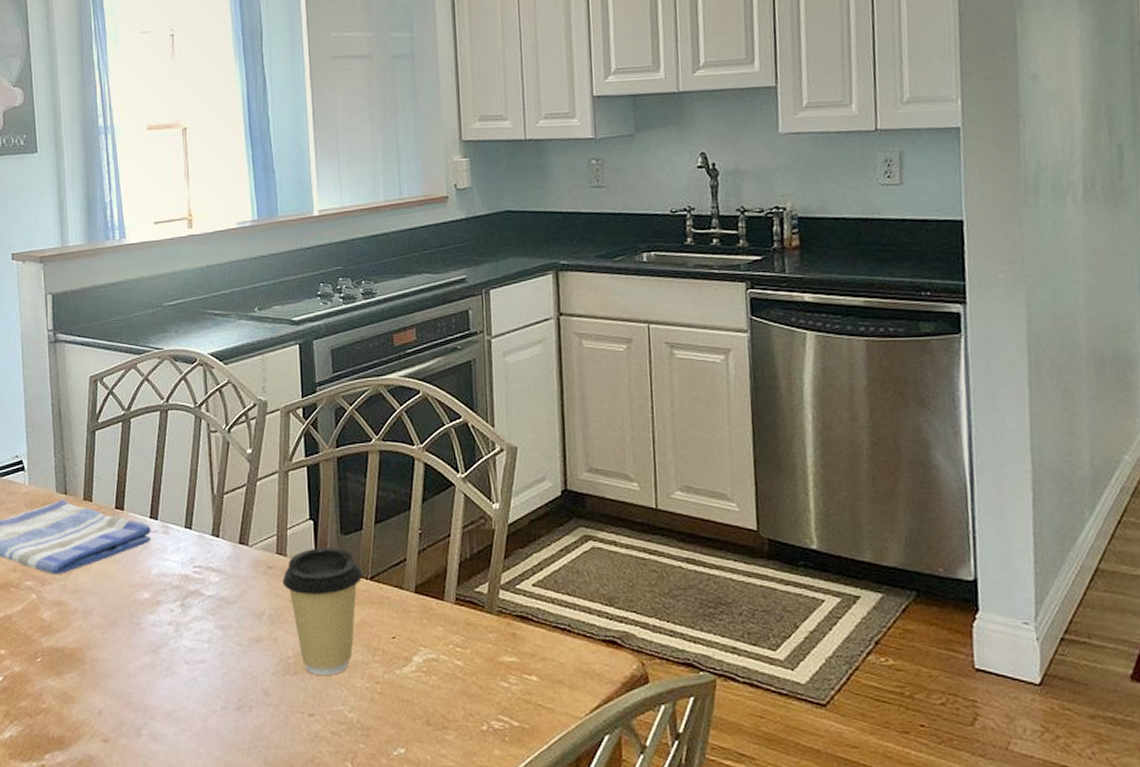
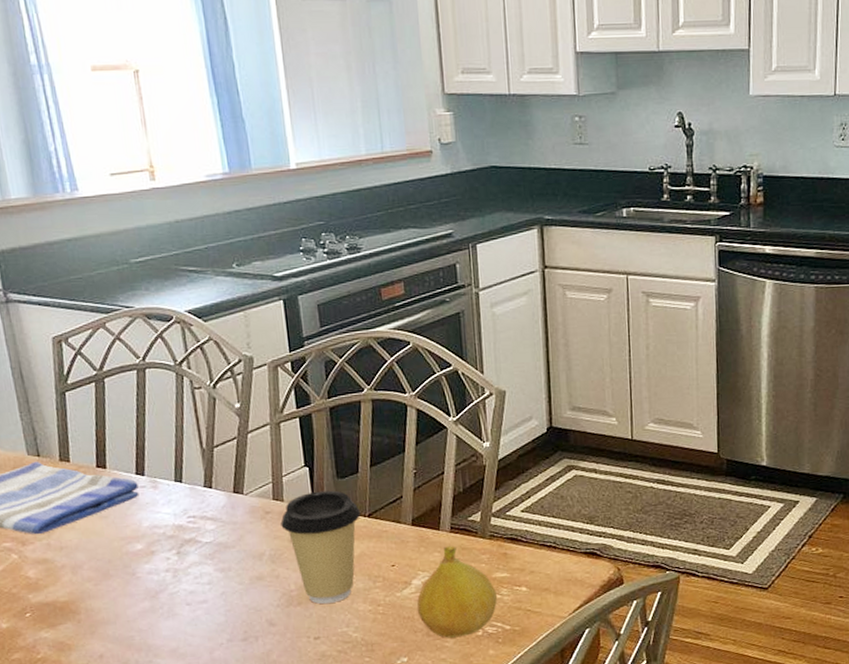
fruit: none [417,620,504,730] -> present [417,546,497,638]

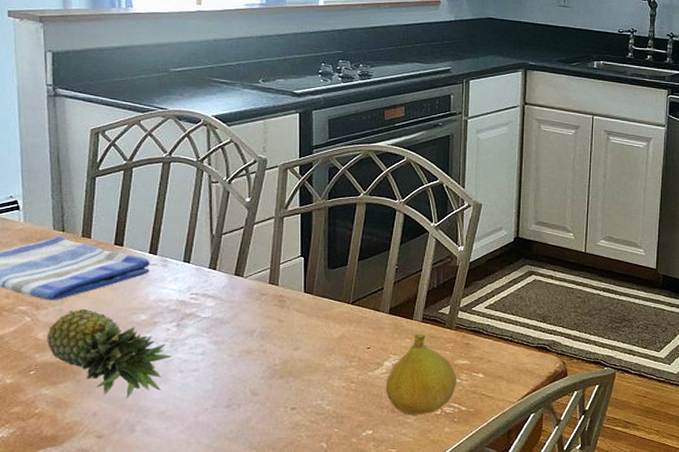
fruit: none [37,541,177,637] -> present [47,308,172,398]
coffee cup: present [280,490,360,604] -> none [273,279,345,378]

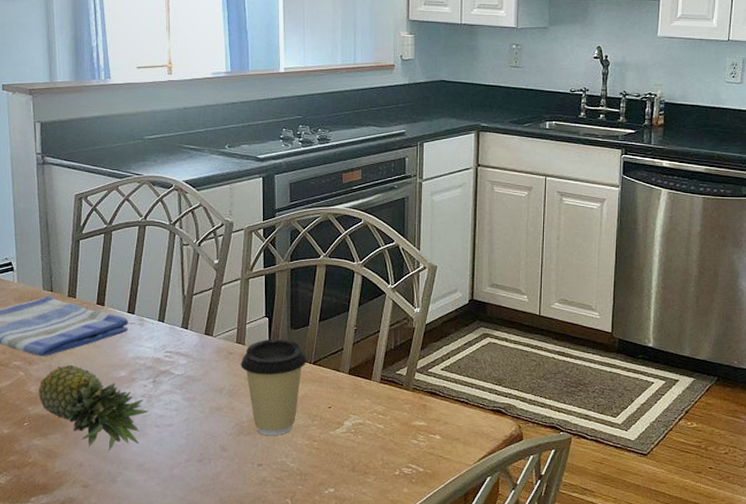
coffee cup: none [273,279,345,378] -> present [240,339,307,435]
fruit: present [385,334,456,415] -> none [346,394,414,475]

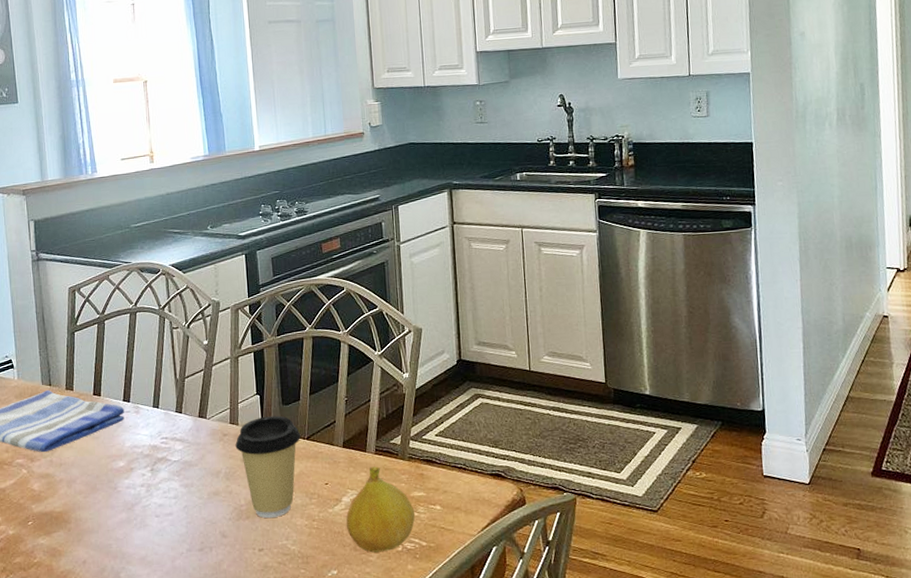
fruit: present [38,364,149,450] -> none [41,458,149,545]
fruit: none [346,394,414,475] -> present [346,466,415,553]

